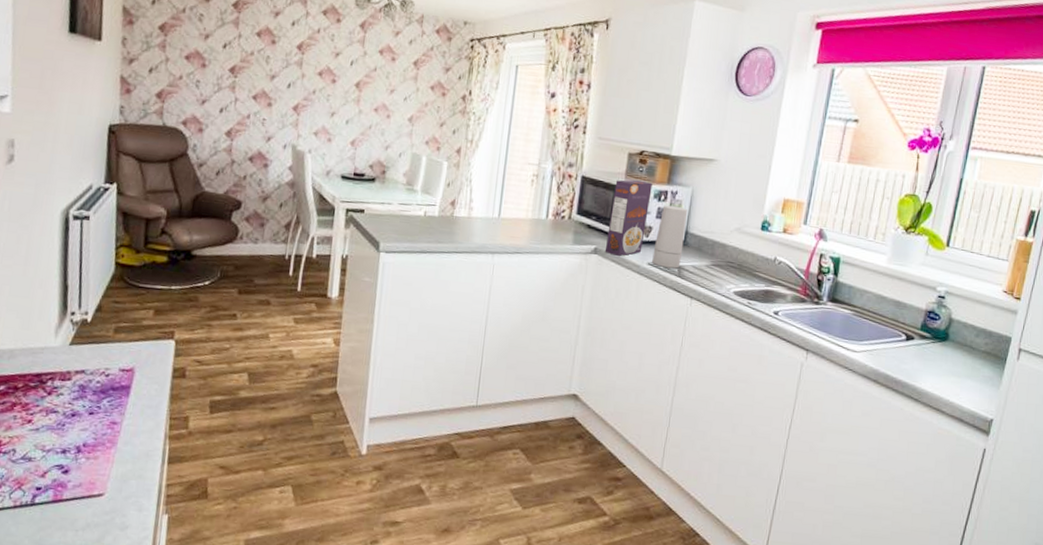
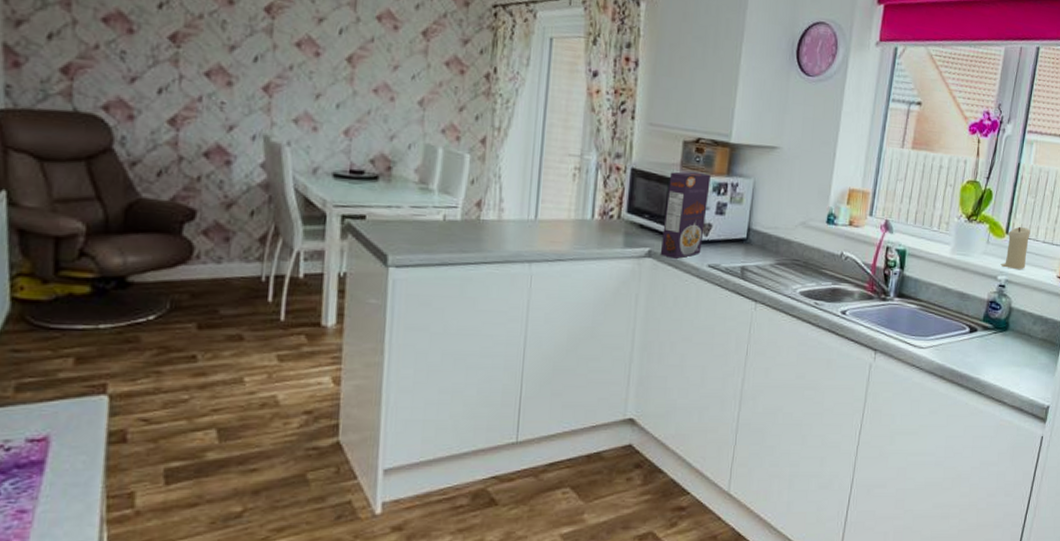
canister: present [652,205,688,269] -> none [713,199,750,270]
candle: none [940,239,974,283] -> present [1000,226,1030,270]

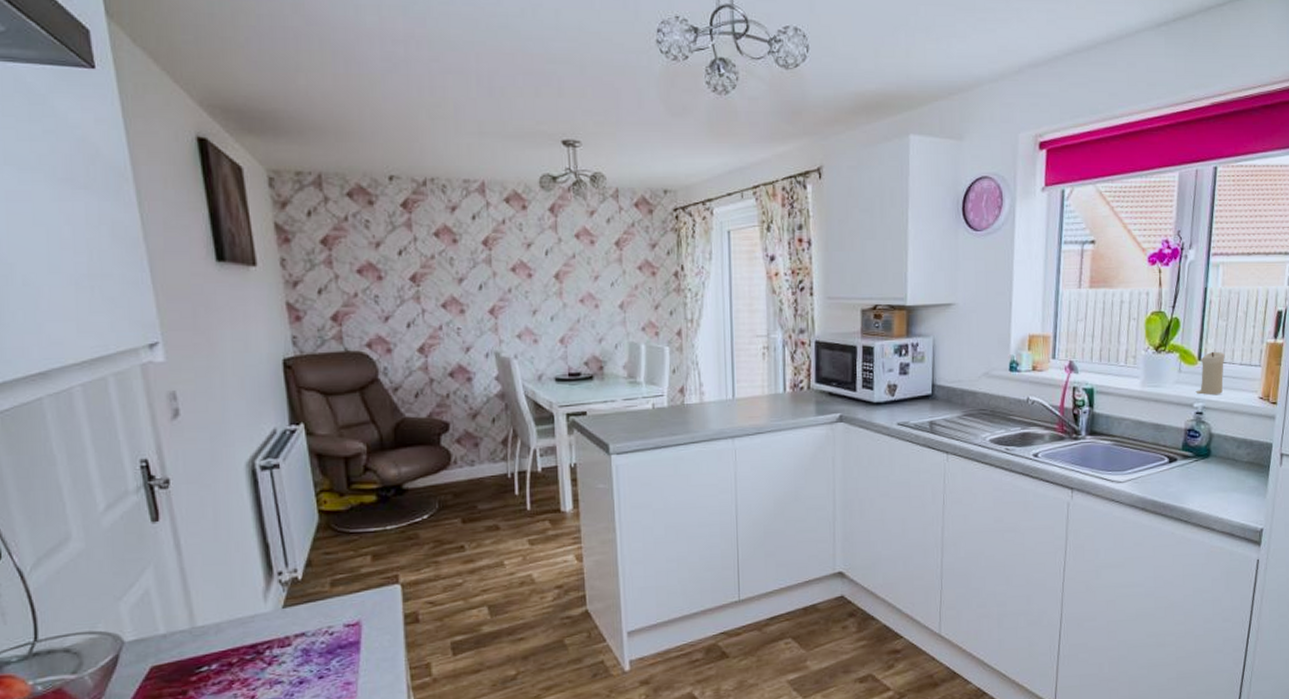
cereal box: present [660,171,711,259] -> none [850,337,891,421]

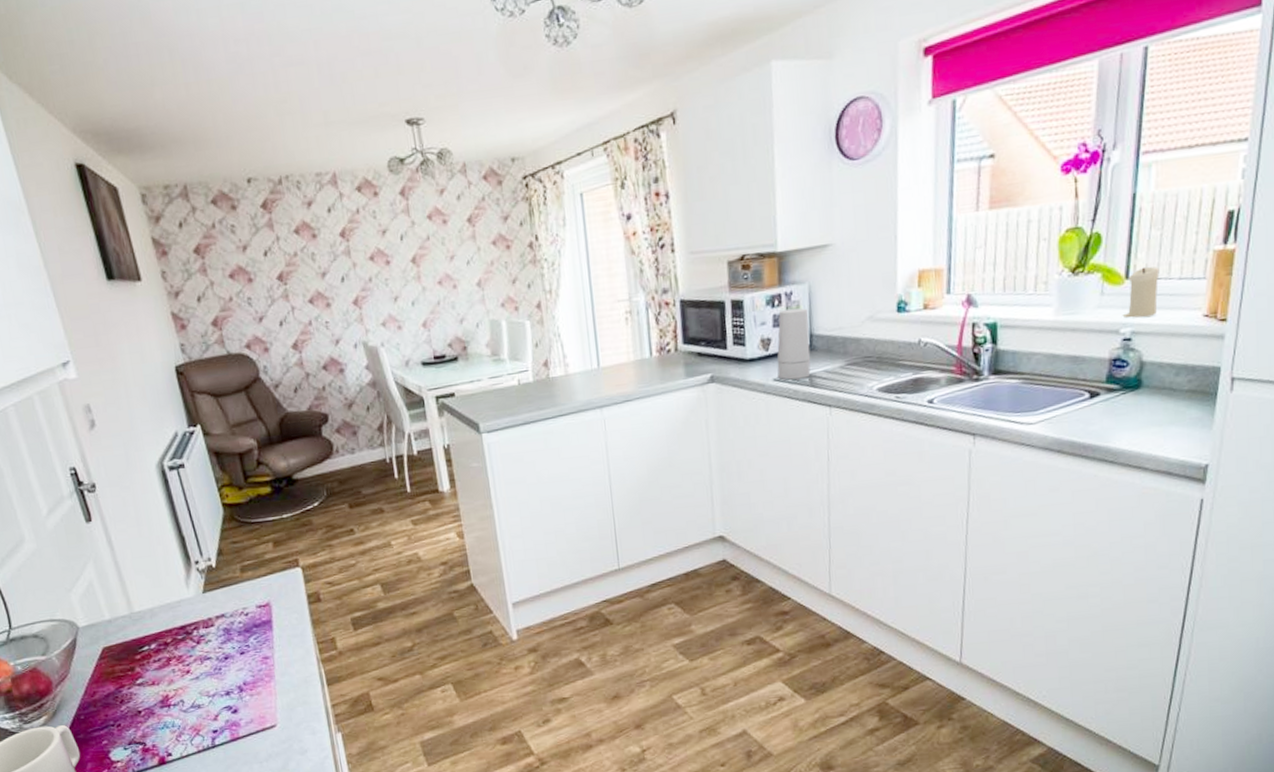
canister: none [901,358,932,425] -> present [777,308,811,380]

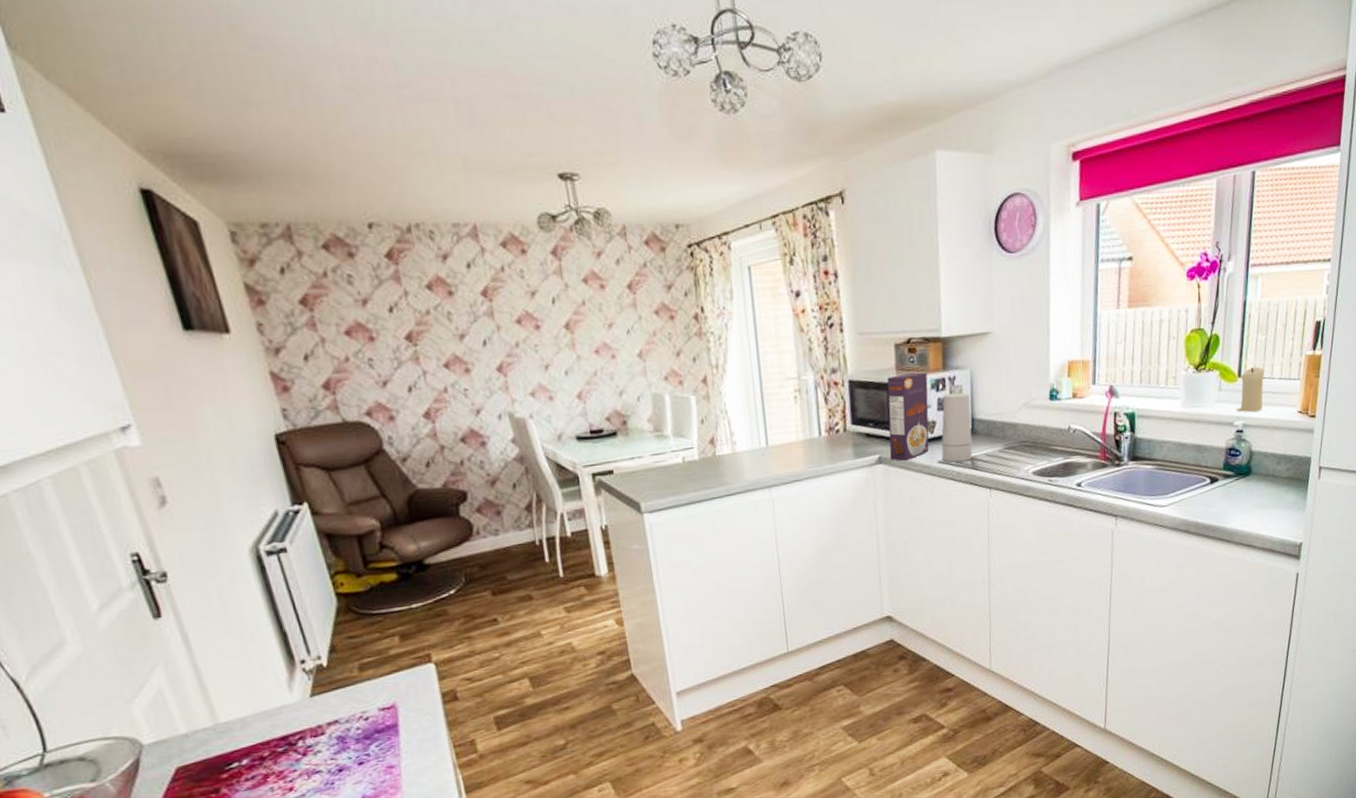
cereal box: none [719,289,764,379] -> present [887,372,930,461]

